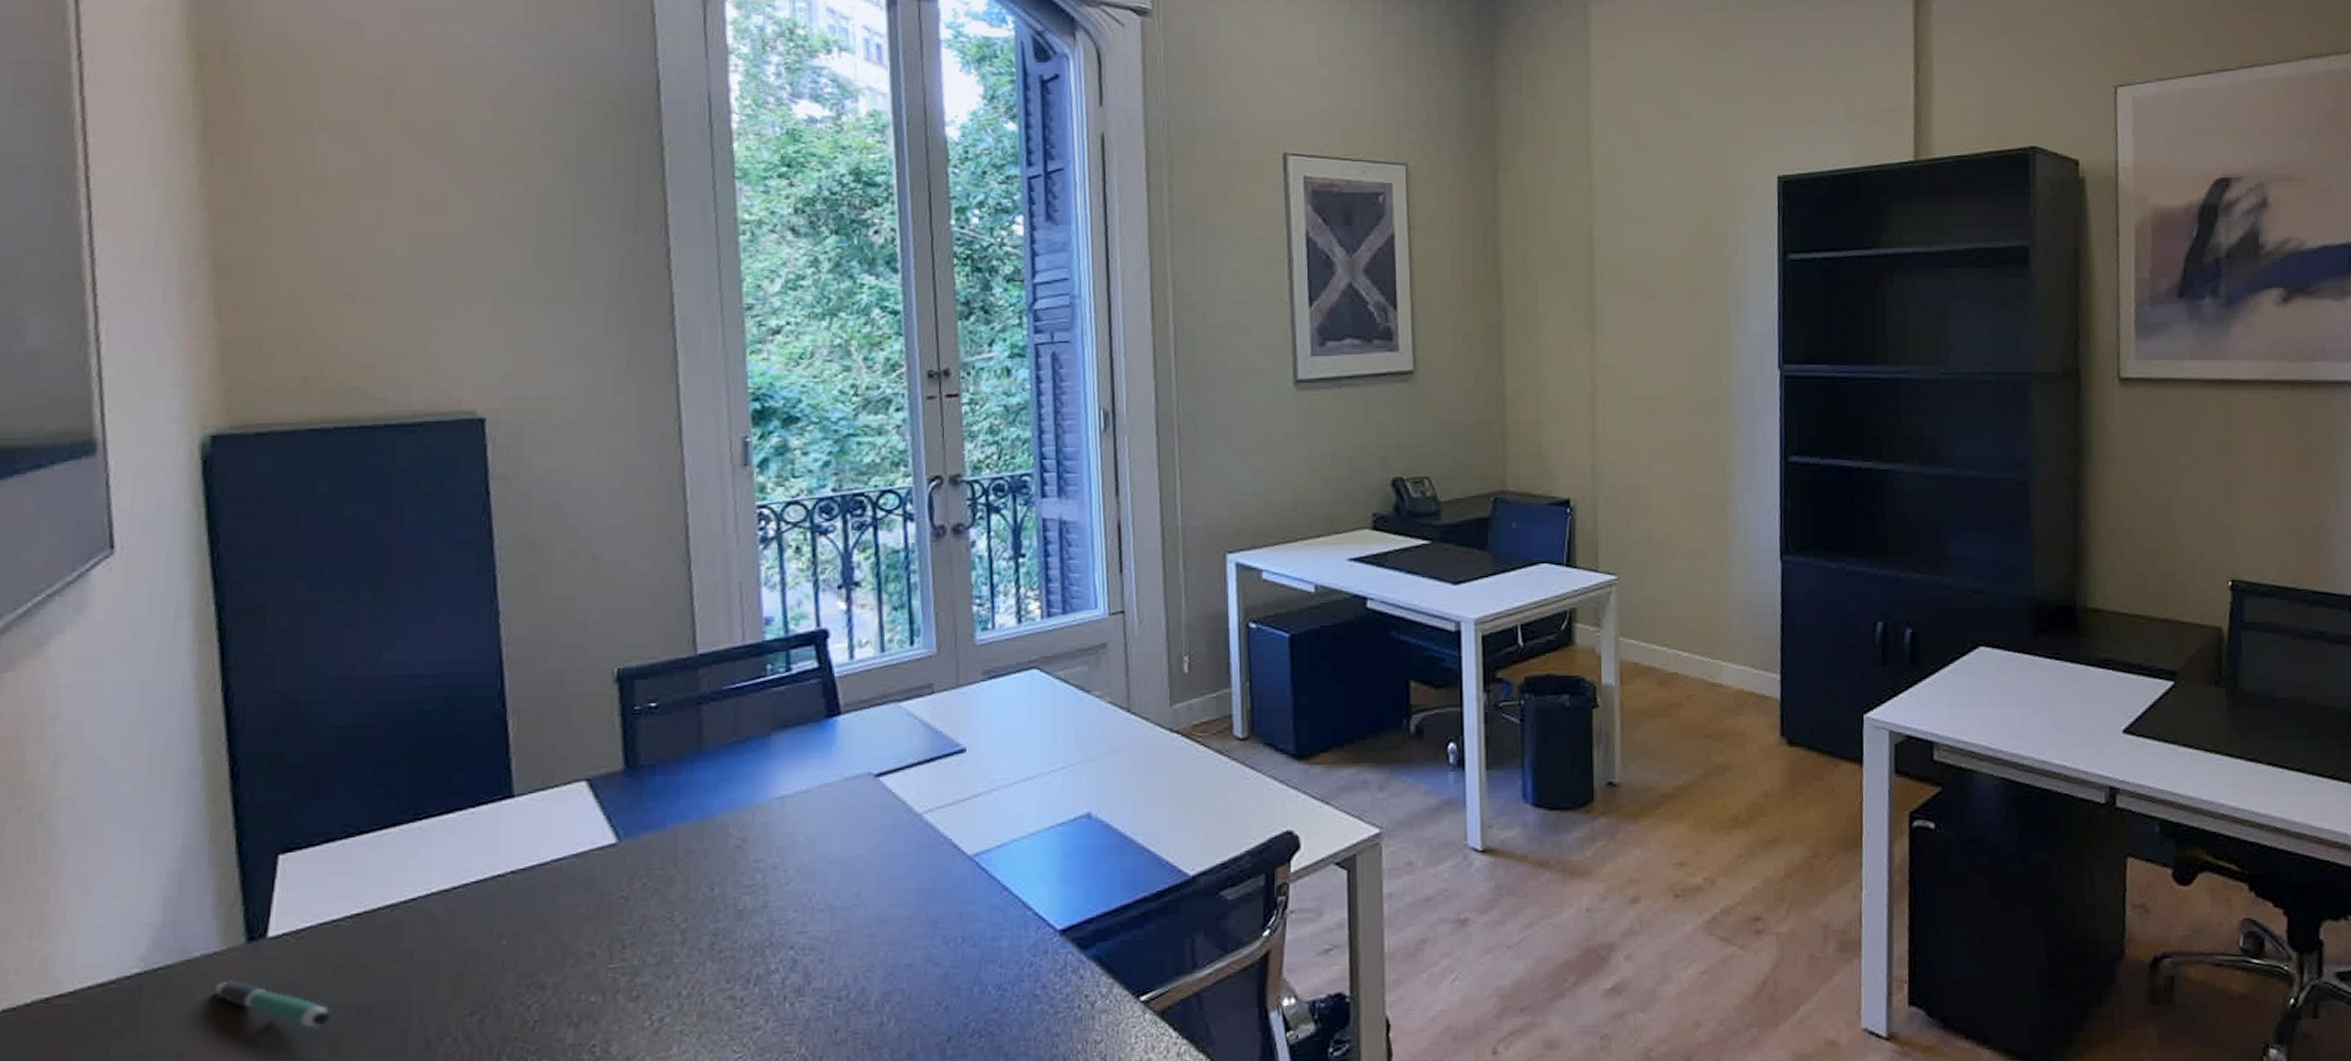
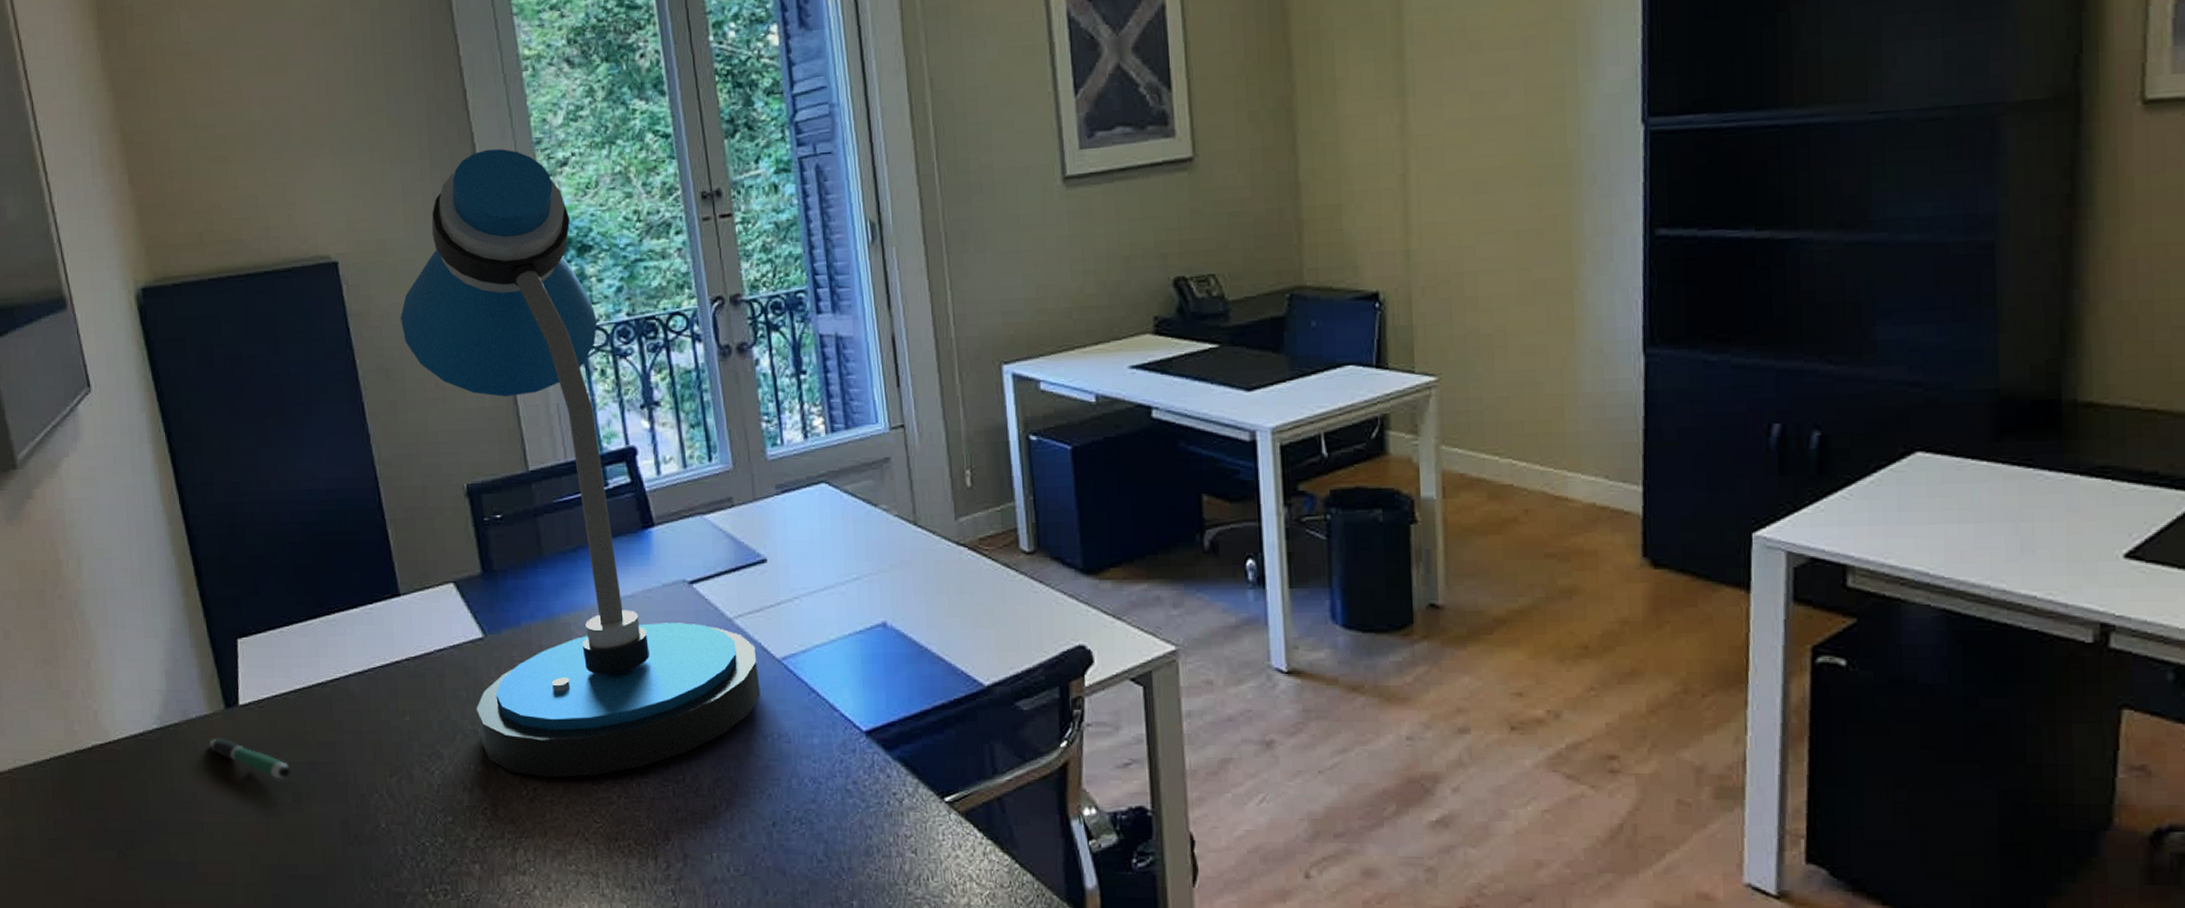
desk lamp: none [556,311,946,1003] -> present [400,148,761,777]

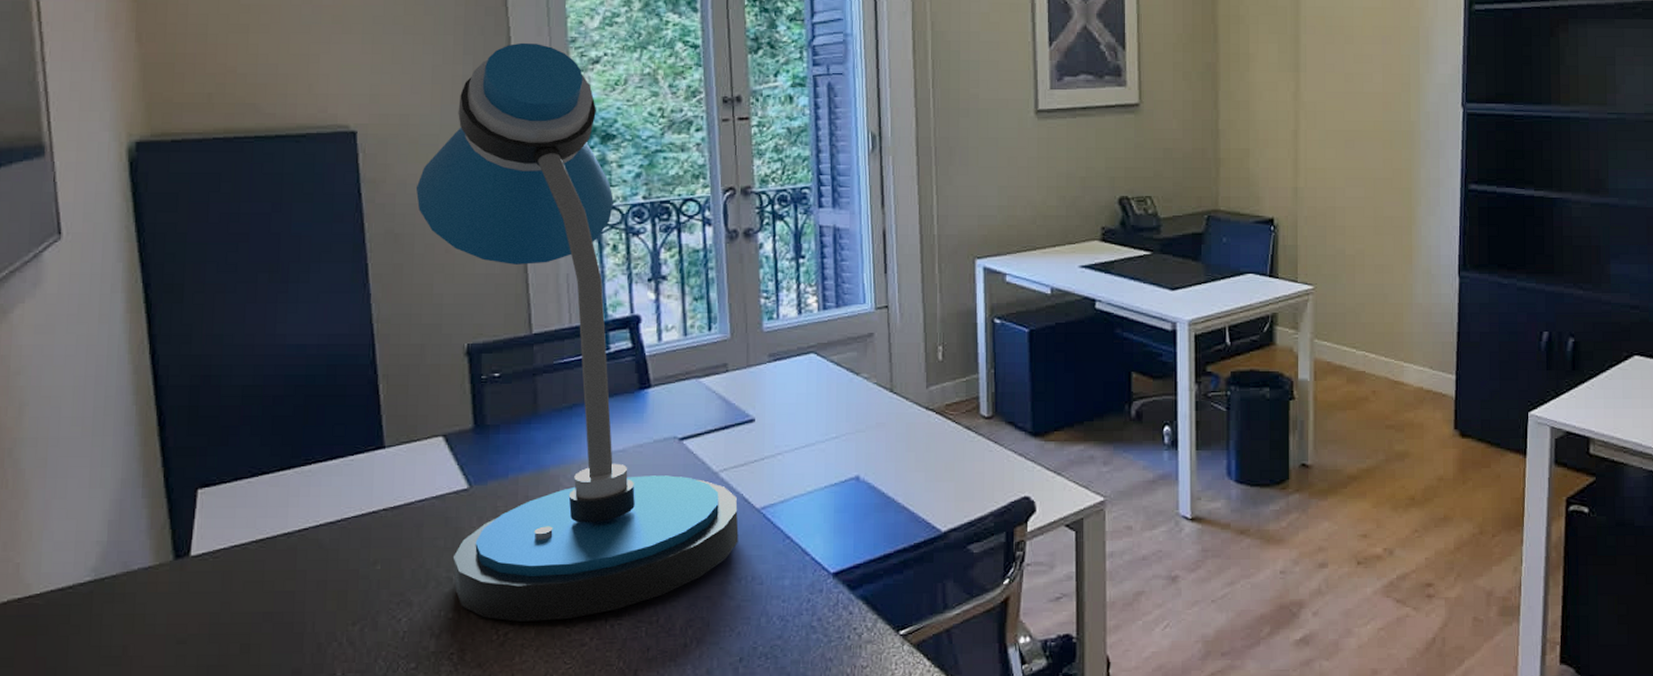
pen: present [209,738,291,779] -> none [150,589,242,631]

